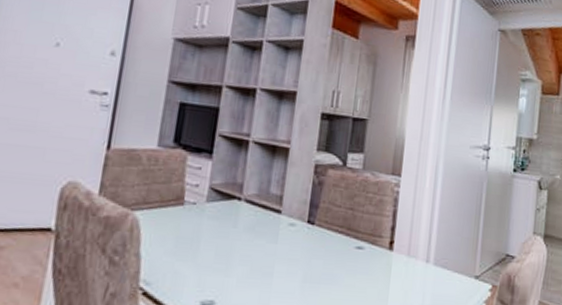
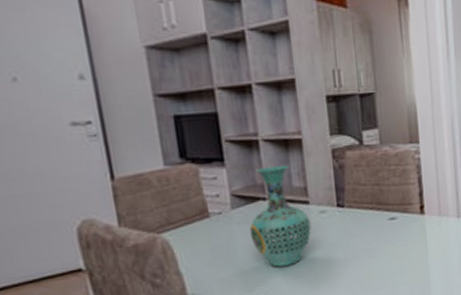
vase: none [216,168,278,273] -> present [249,165,311,267]

